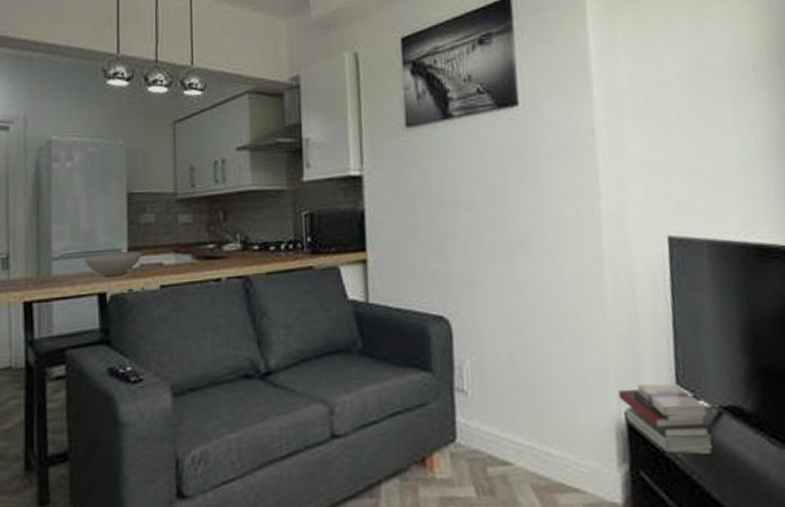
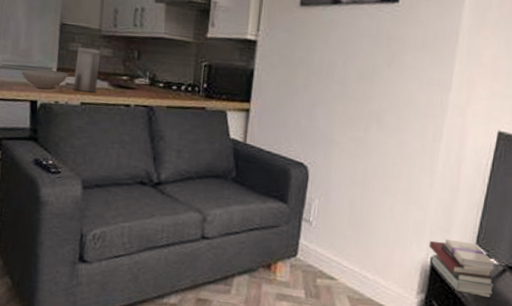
canister: none [149,217,179,272] -> present [72,47,101,93]

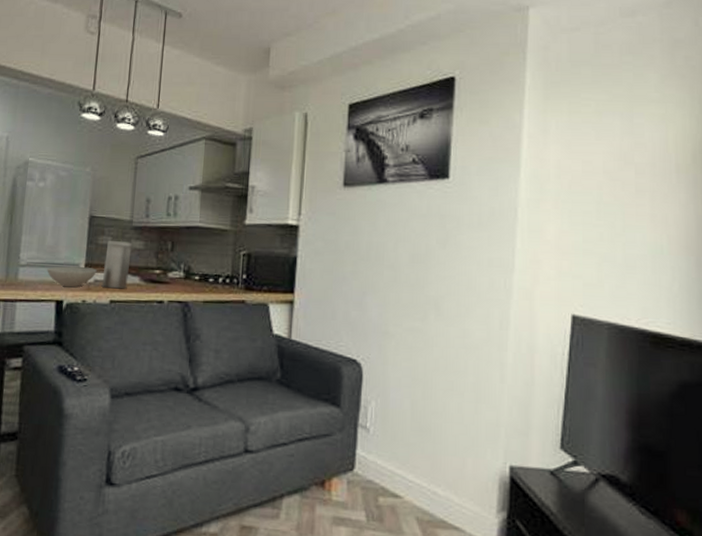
books: present [428,238,495,297] -> none [505,443,587,514]

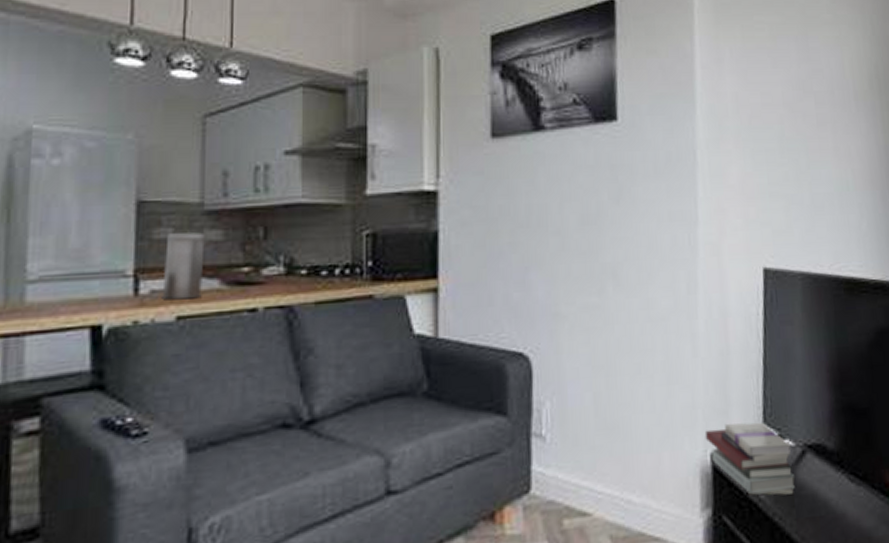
bowl: present [47,266,97,288] -> none [73,274,153,306]
books: none [505,443,587,514] -> present [704,422,796,495]

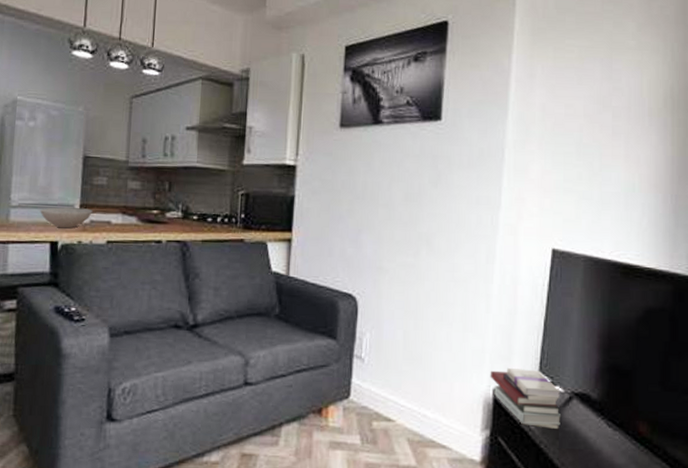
bowl: none [73,274,153,306] -> present [40,207,93,229]
canister: present [162,232,205,300] -> none [97,181,129,230]

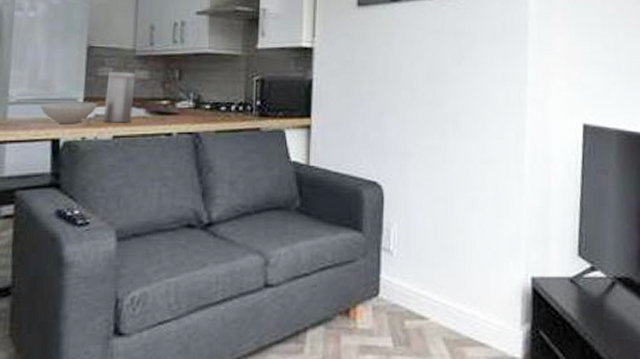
canister: none [97,181,129,230] -> present [103,72,136,123]
books: present [490,367,562,429] -> none [527,253,605,318]

